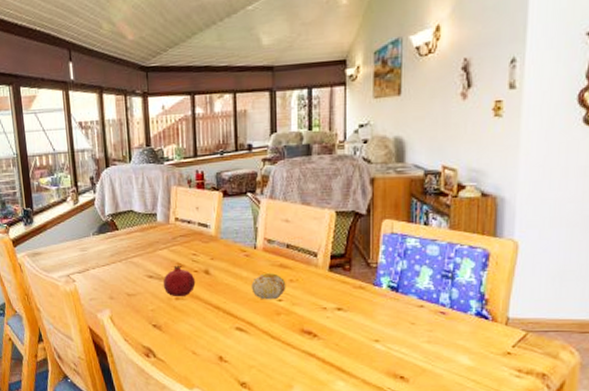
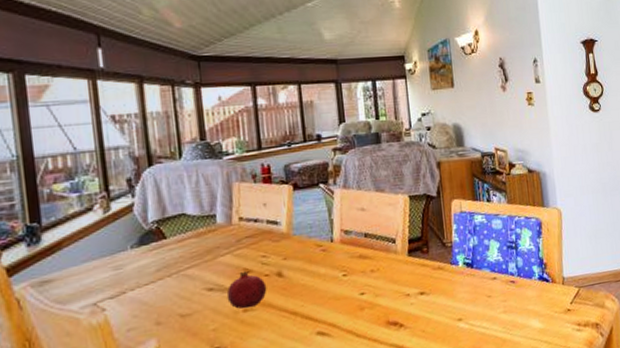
fruit: present [251,273,286,300] -> none [330,265,368,296]

